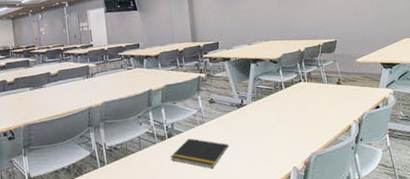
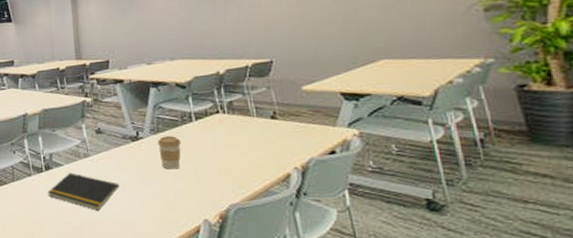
coffee cup: none [257,101,275,129] -> present [158,136,182,170]

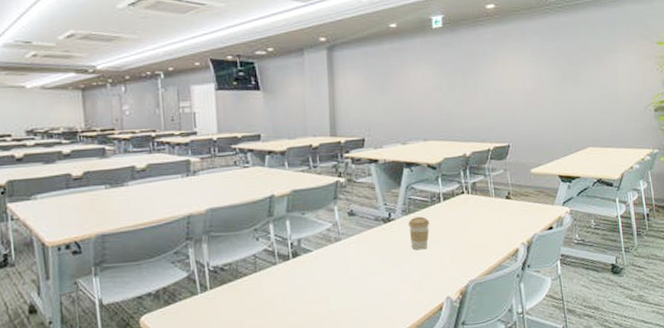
notepad: present [47,173,119,210] -> none [294,259,370,297]

